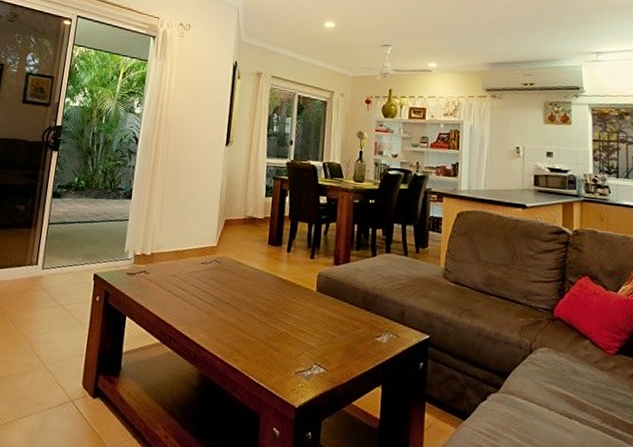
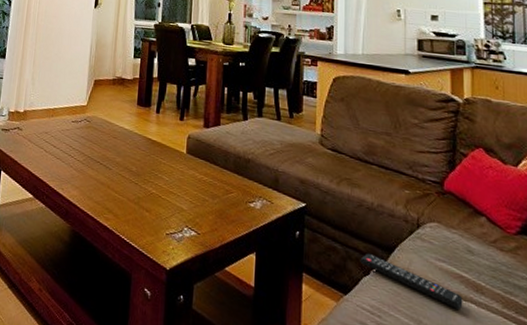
remote control: none [478,379,568,427] -> present [360,253,463,310]

